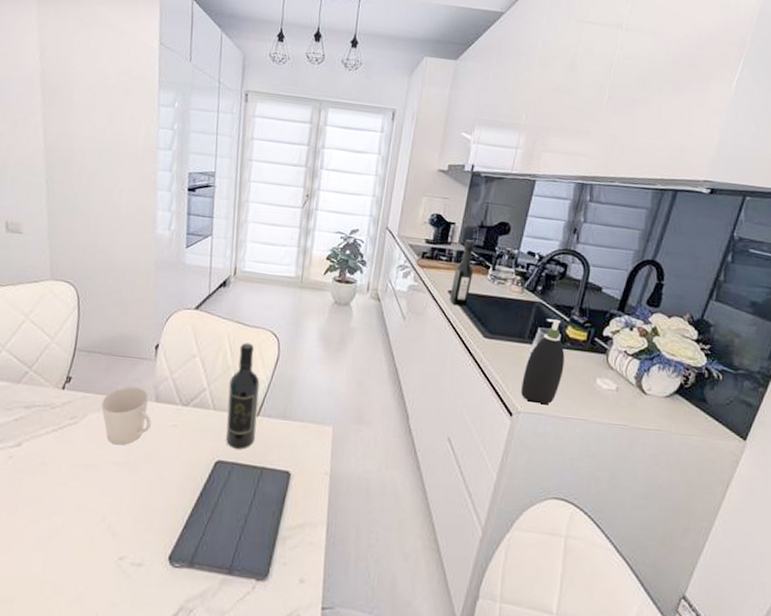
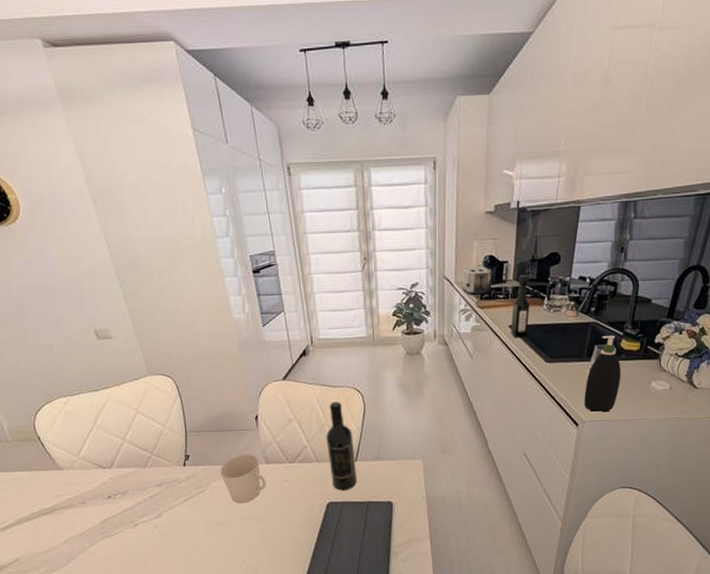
toaster: none [404,223,438,254] -> present [462,267,493,295]

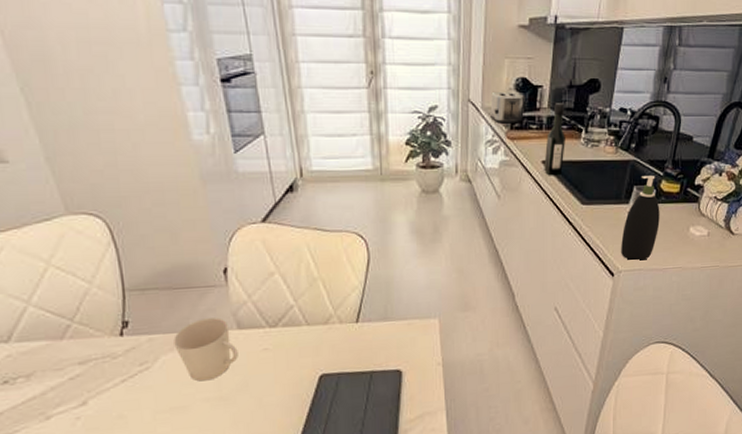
wine bottle: present [326,401,358,491] -> none [319,249,359,360]

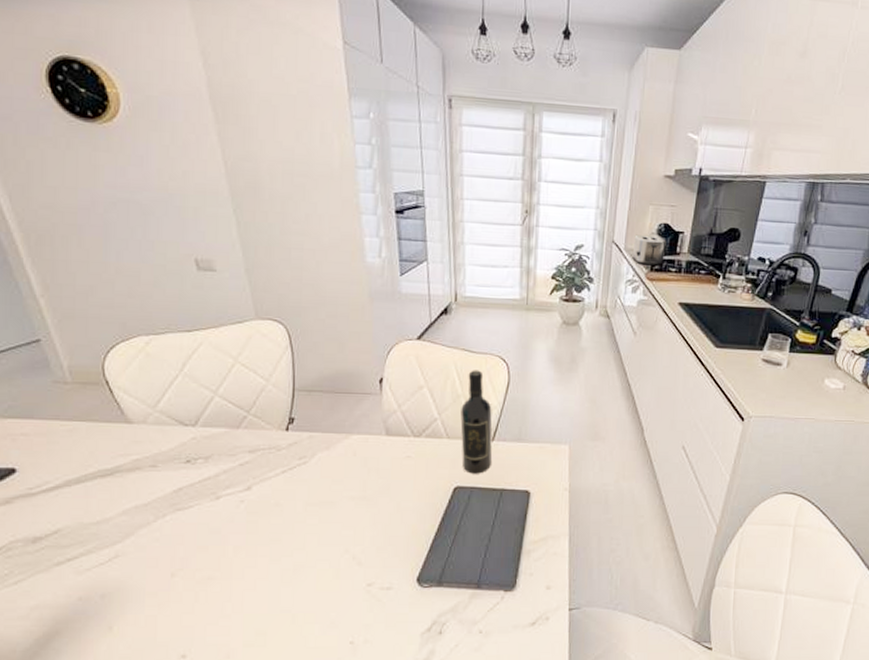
cup: present [174,317,238,382] -> none [330,422,384,480]
wine bottle: none [319,249,359,360] -> present [460,370,493,474]
bottle: present [544,103,565,176] -> none [680,249,705,318]
soap dispenser: present [621,176,660,261] -> none [752,324,795,408]

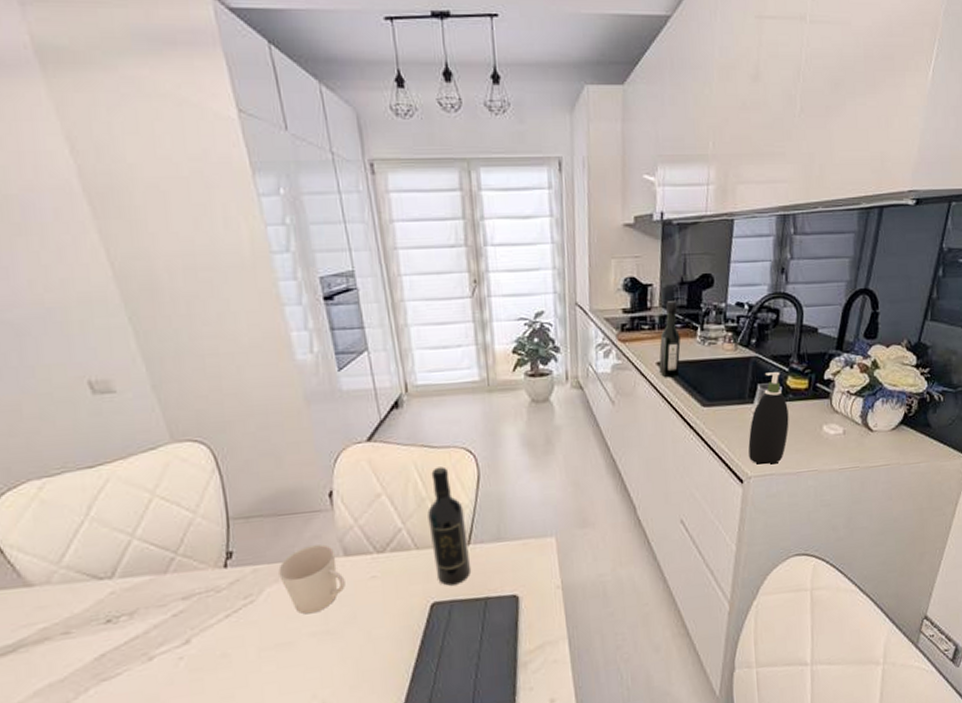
cup: none [330,422,384,480] -> present [278,544,346,615]
toaster: present [632,234,667,266] -> none [598,291,635,326]
bottle: none [680,249,705,318] -> present [659,301,681,378]
soap dispenser: none [752,324,795,408] -> present [748,372,789,465]

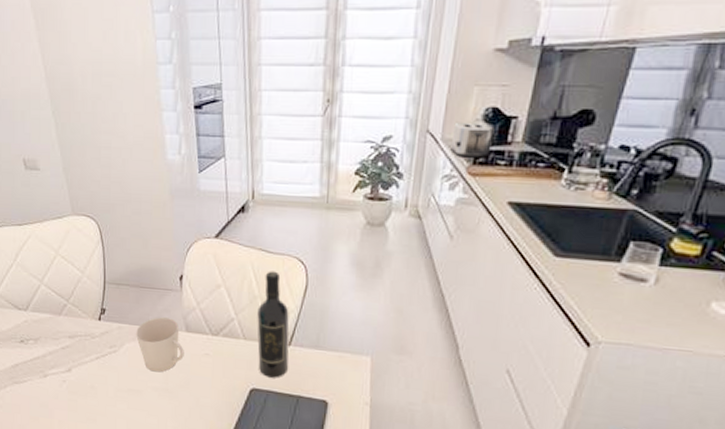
toaster: none [598,291,635,326] -> present [450,122,495,158]
bottle: present [659,301,681,378] -> none [509,137,545,221]
soap dispenser: present [748,372,789,465] -> none [603,230,667,334]

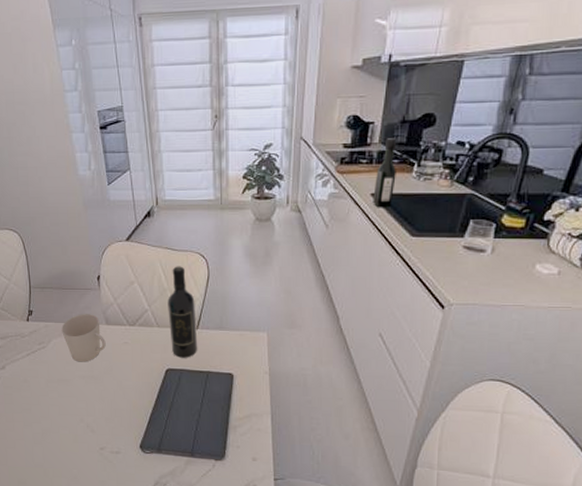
toaster: present [450,122,495,158] -> none [321,128,356,159]
bottle: none [509,137,545,221] -> present [373,138,397,208]

